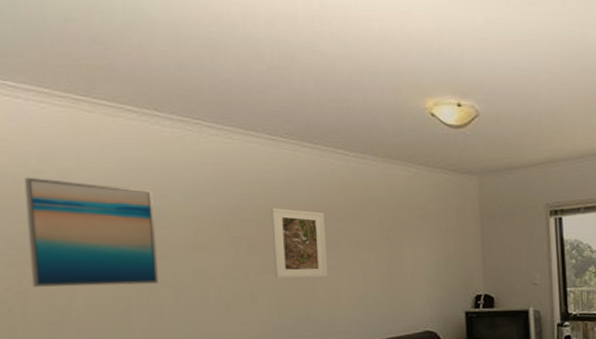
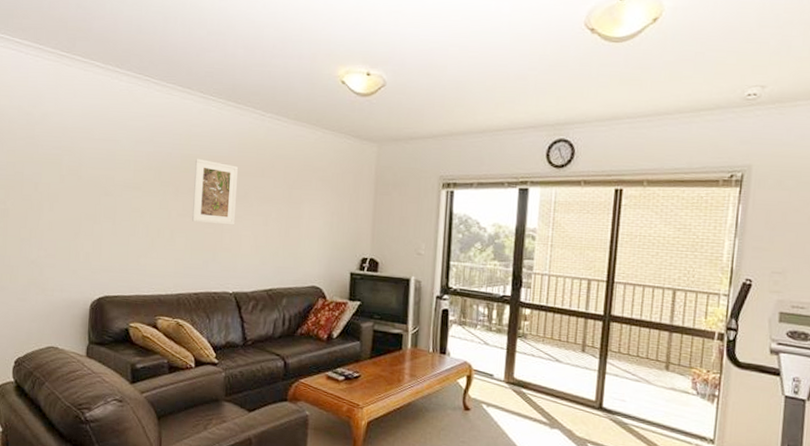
wall art: present [24,177,159,287] -> none [13,117,107,215]

